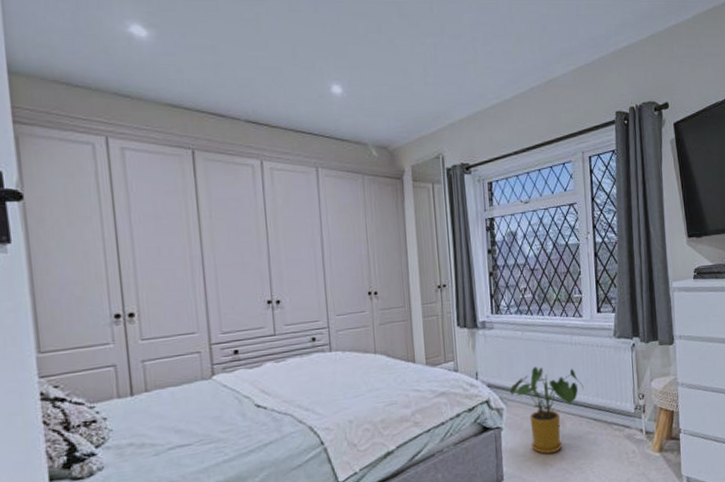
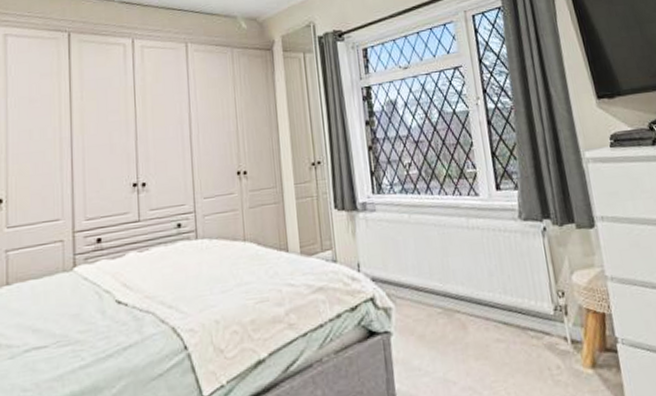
house plant: present [509,366,584,454] -> none [398,255,488,367]

